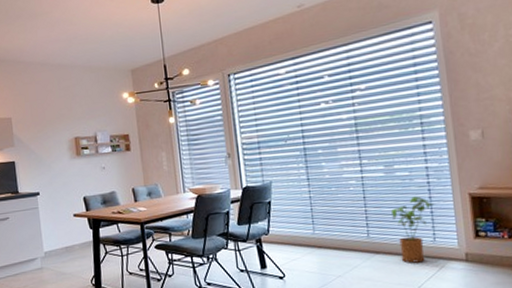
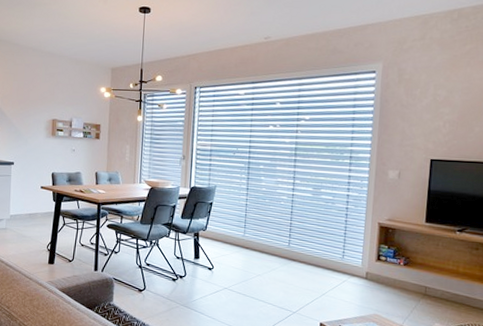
house plant: present [390,196,434,263] -> none [311,218,348,274]

